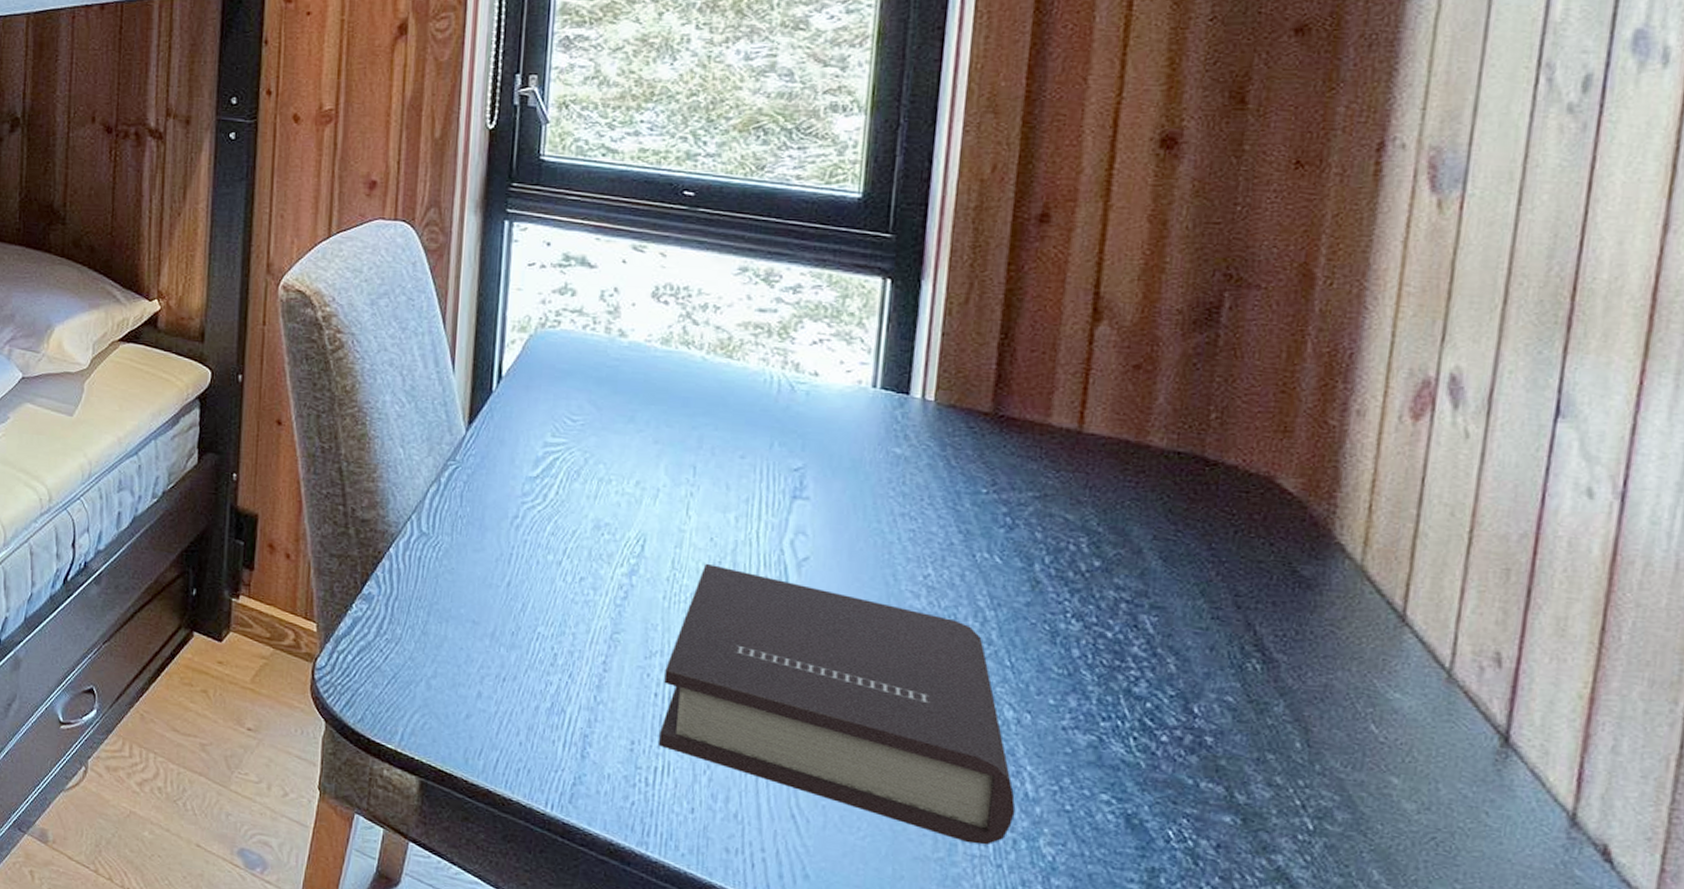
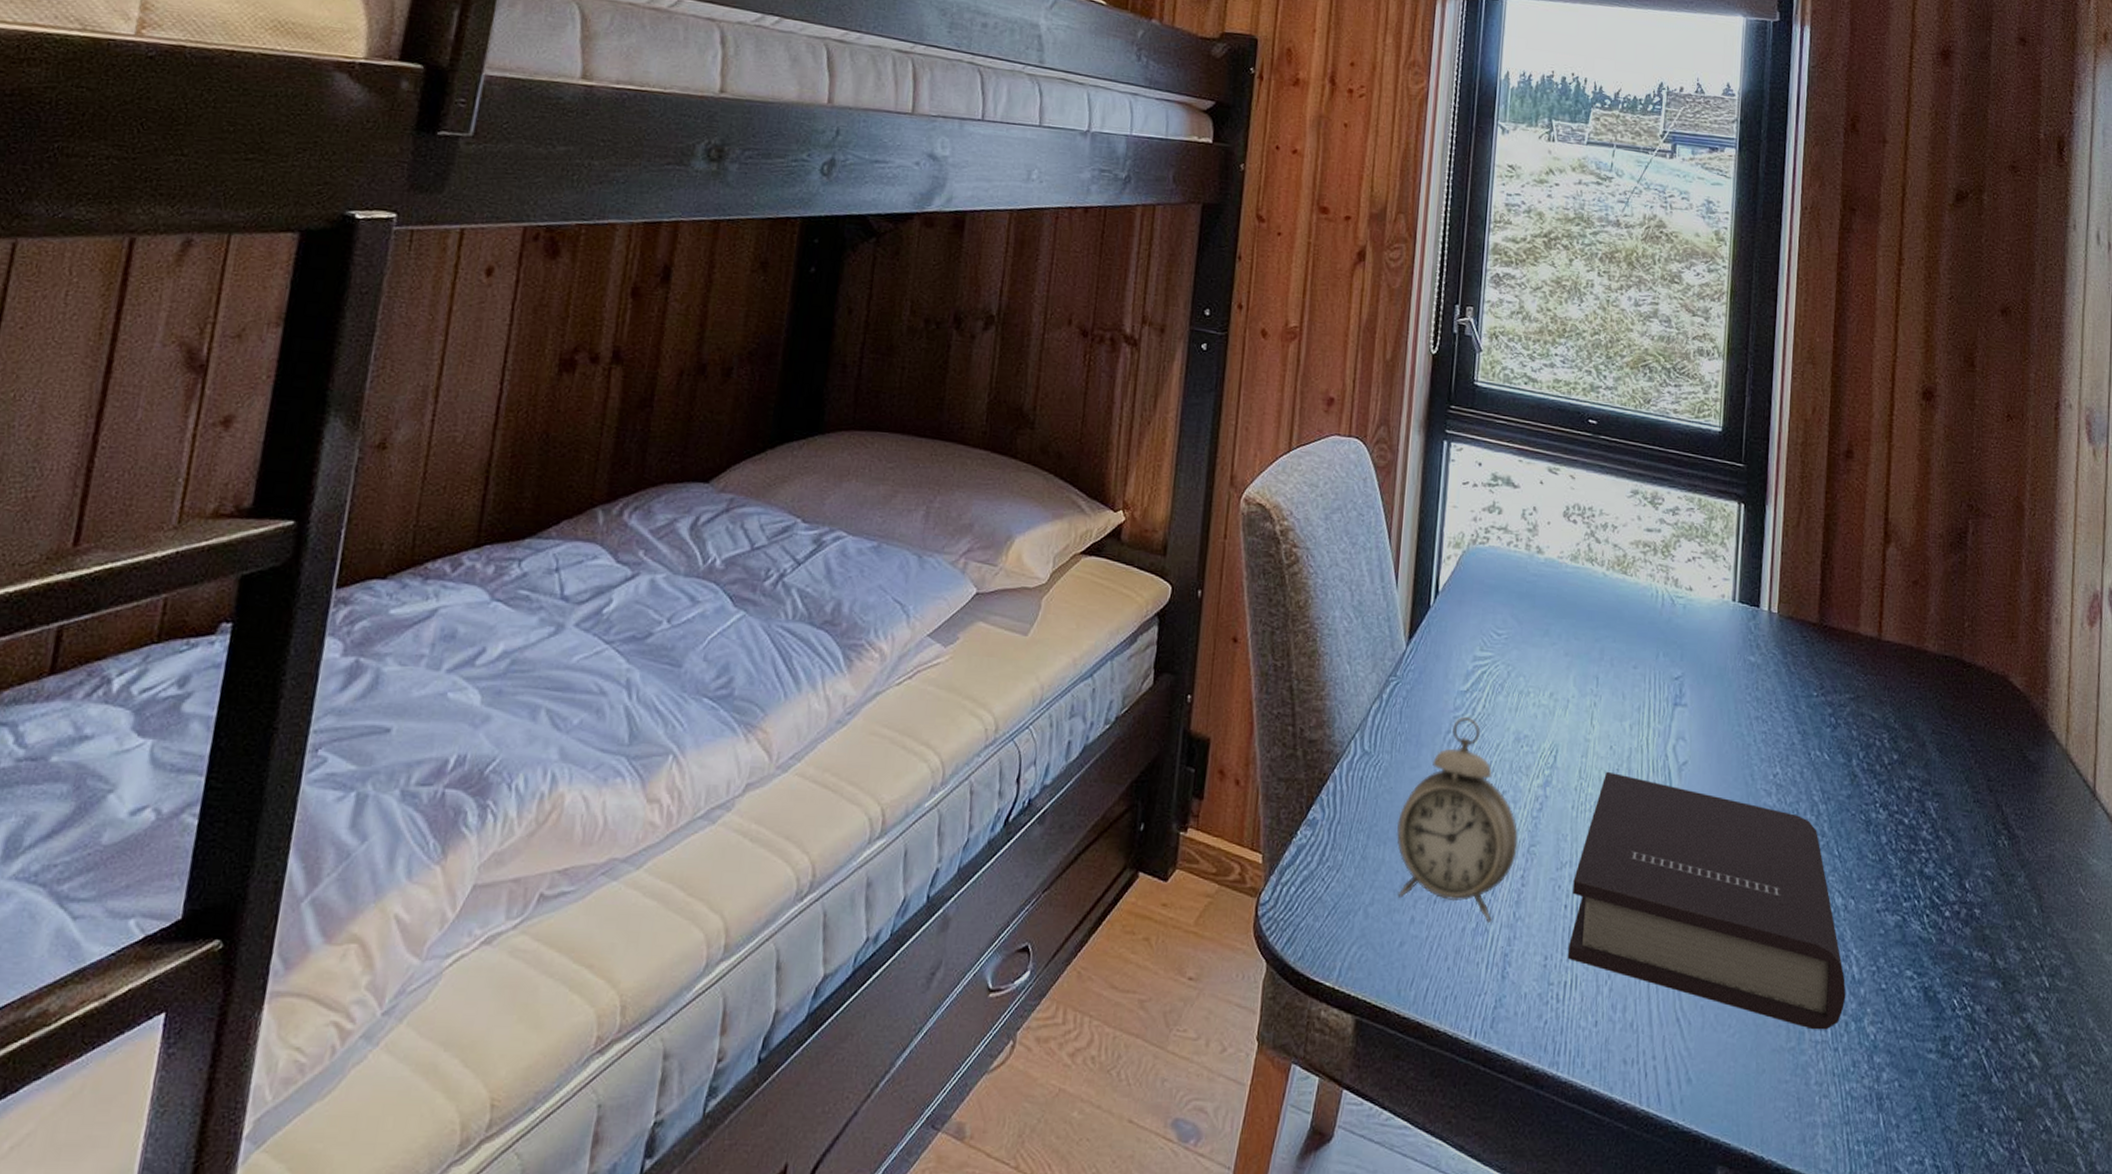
alarm clock: none [459,502,600,704] -> present [1397,716,1519,922]

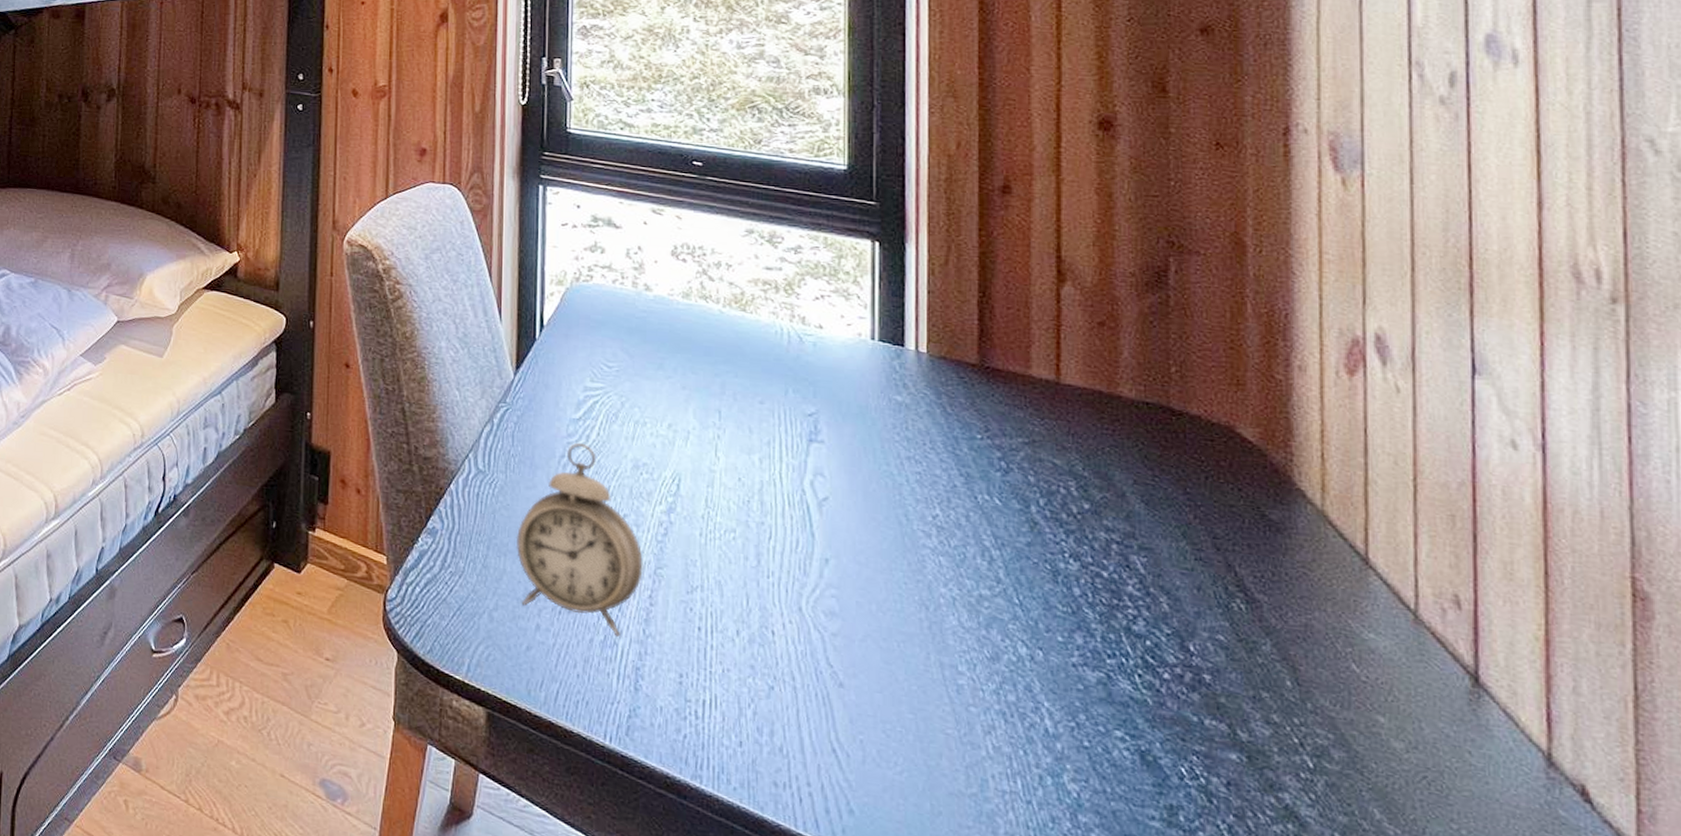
book: present [1568,771,1846,1030] -> none [705,502,1038,781]

